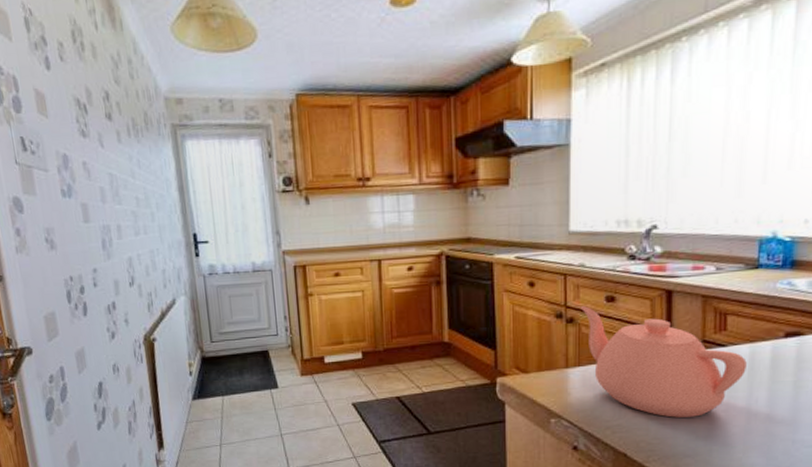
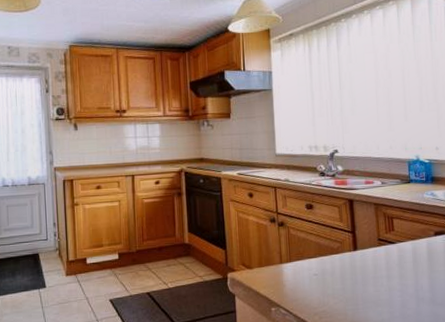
teapot: present [581,306,747,418] -> none [289,212,412,303]

